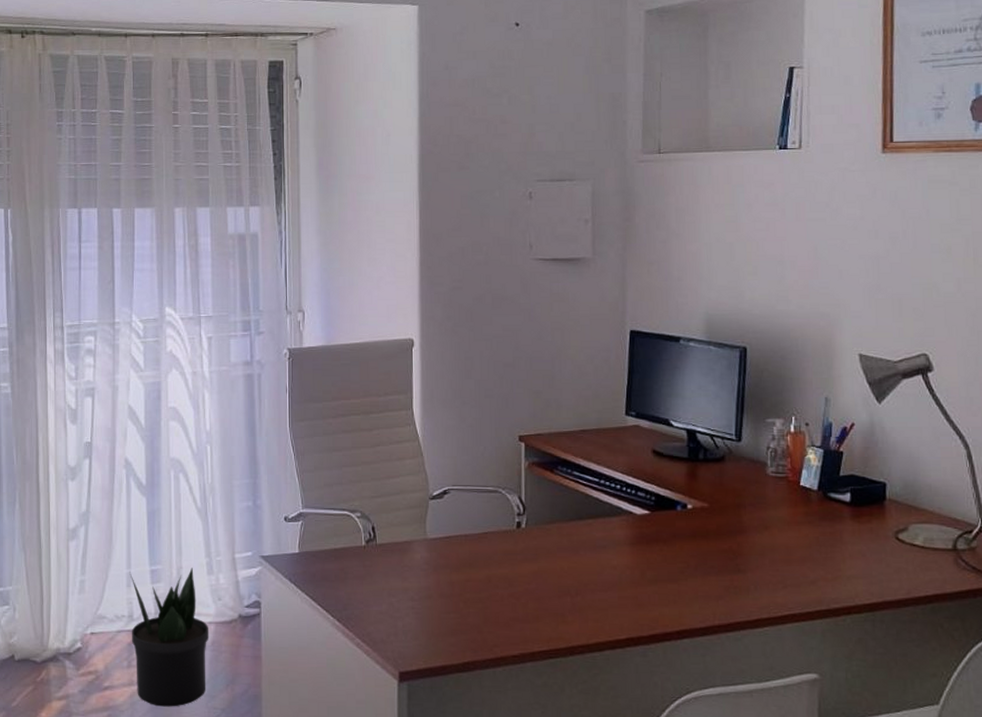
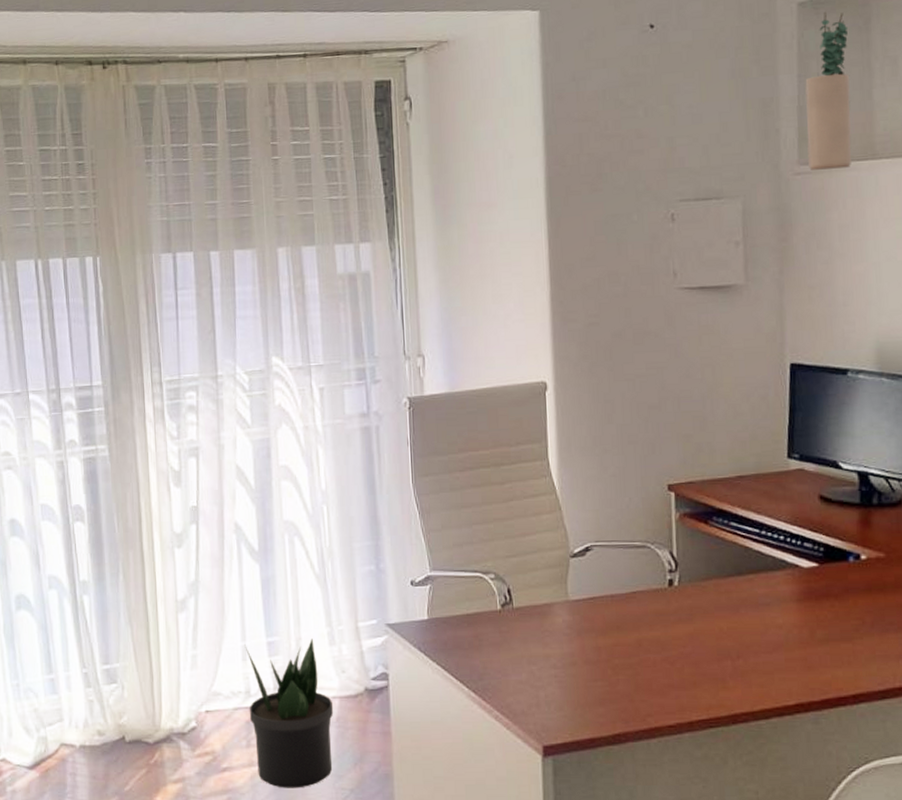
vase: none [650,19,689,159] -> present [805,11,852,170]

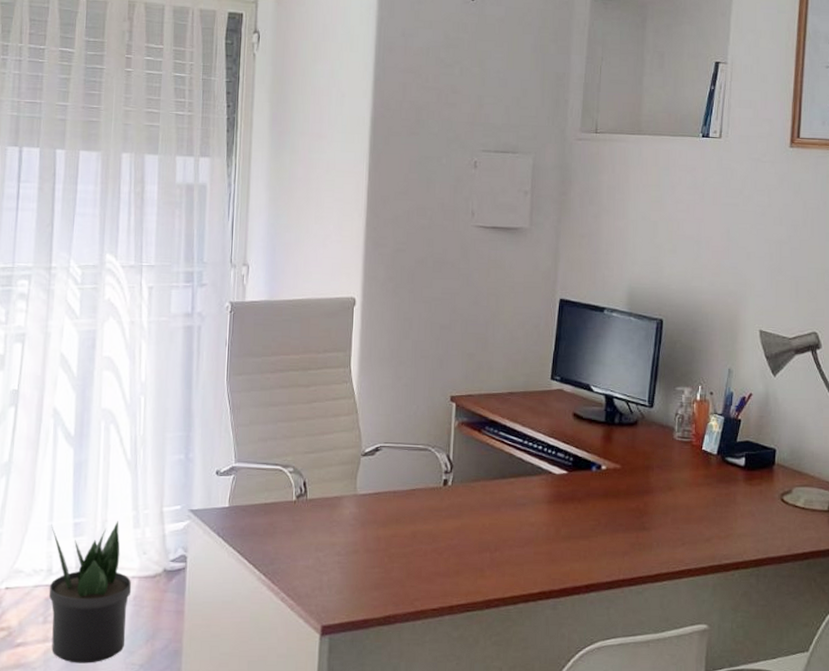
vase: present [805,11,852,170] -> none [588,7,628,139]

